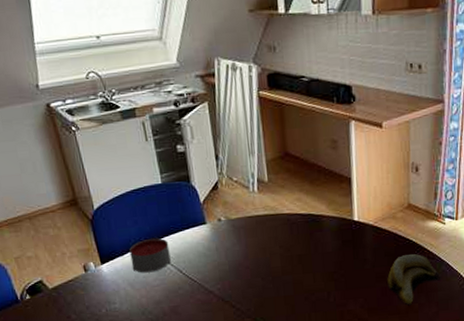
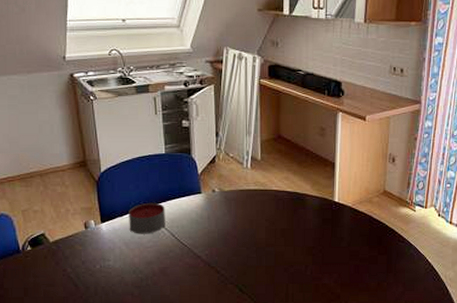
banana: present [387,254,441,305] -> none [360,237,409,284]

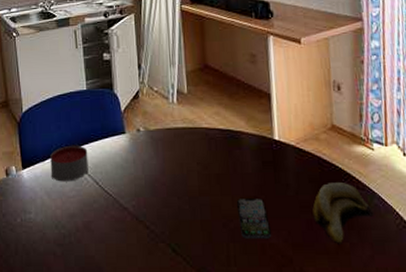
smartphone: none [298,249,325,280] -> present [237,199,272,239]
banana: none [360,237,409,284] -> present [312,183,374,244]

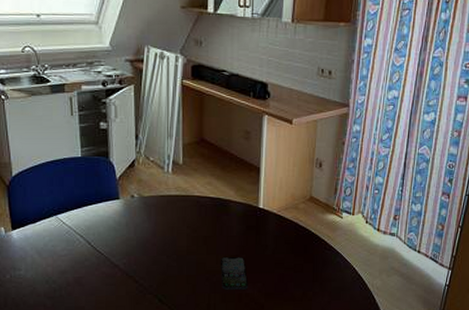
candle: present [50,145,88,182] -> none [42,208,81,242]
banana: present [312,183,374,244] -> none [285,244,335,293]

